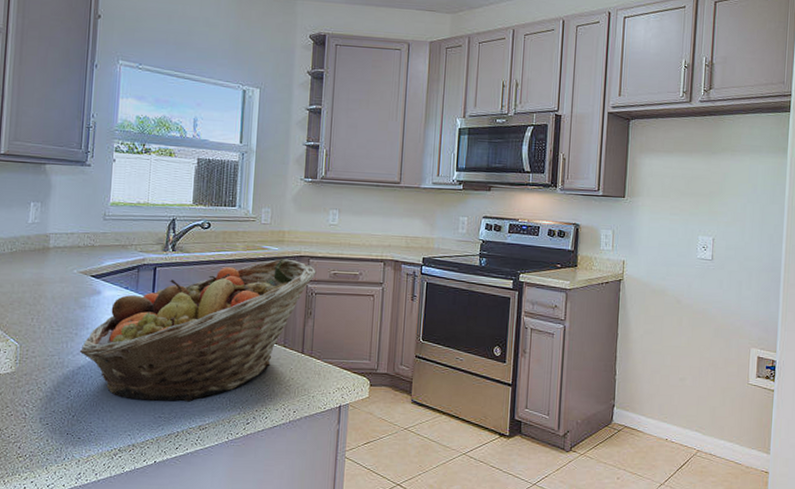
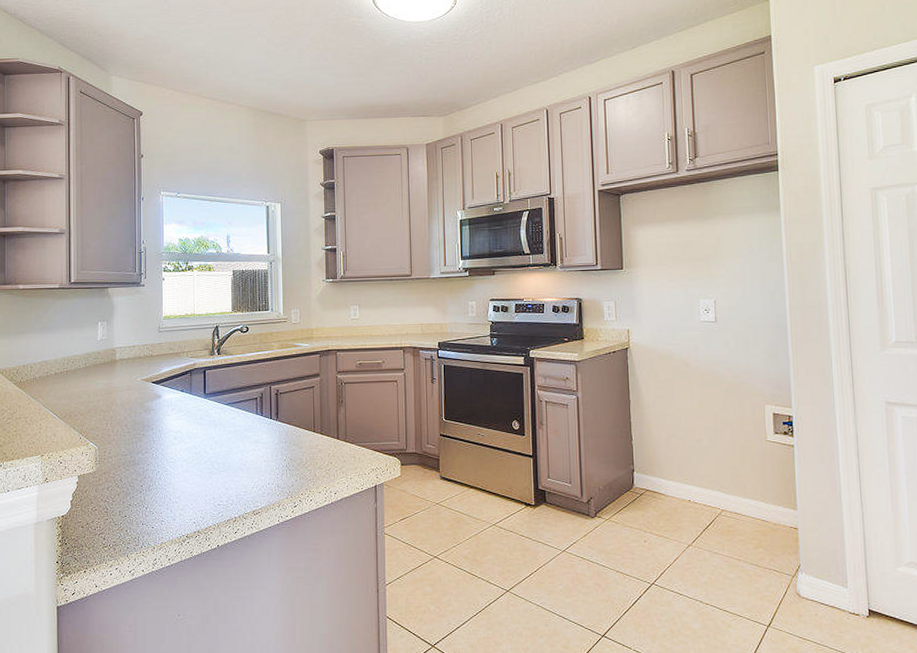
fruit basket: present [79,258,318,402] -> none [147,353,345,490]

